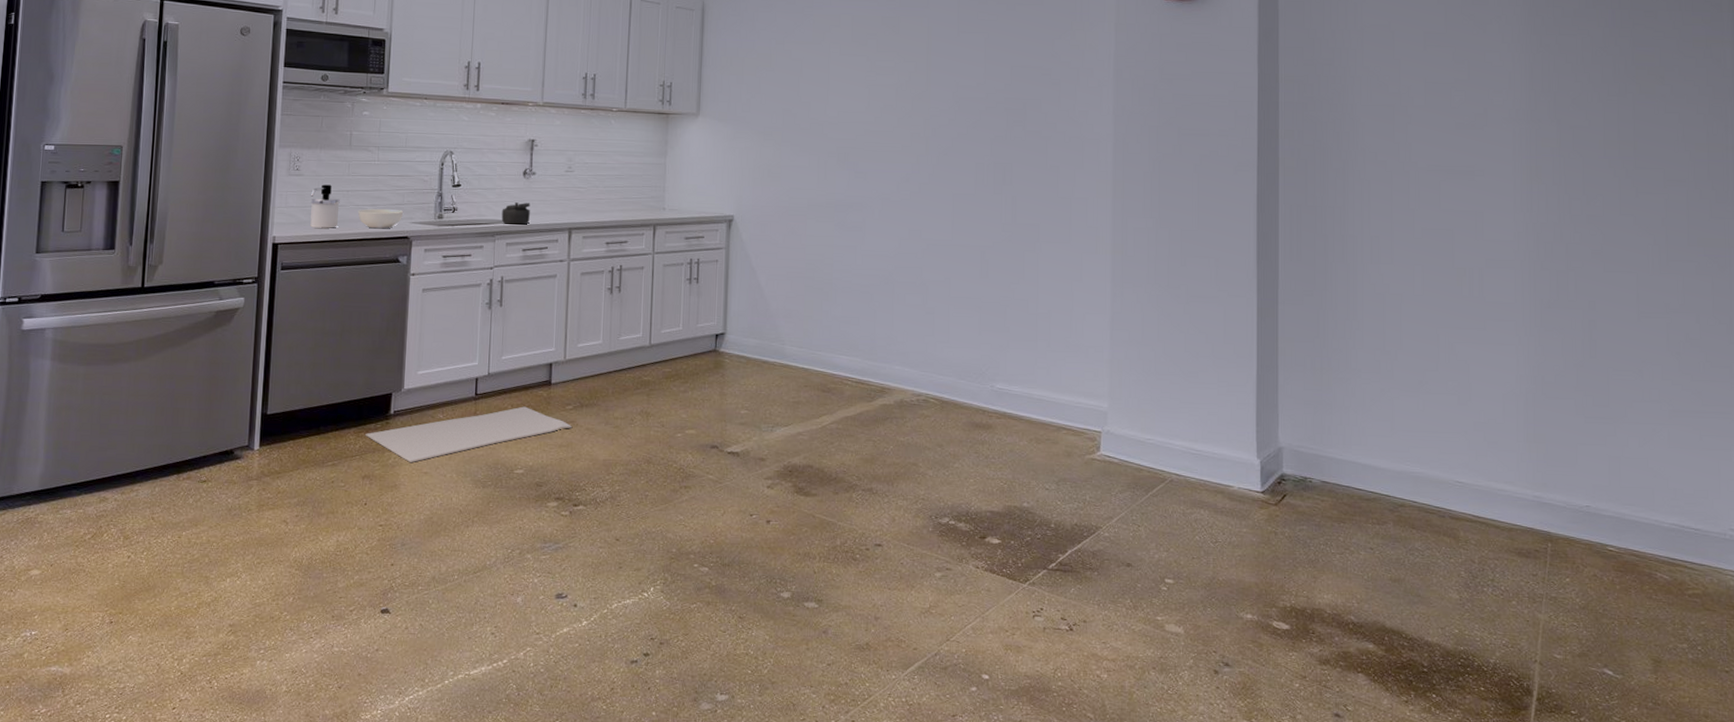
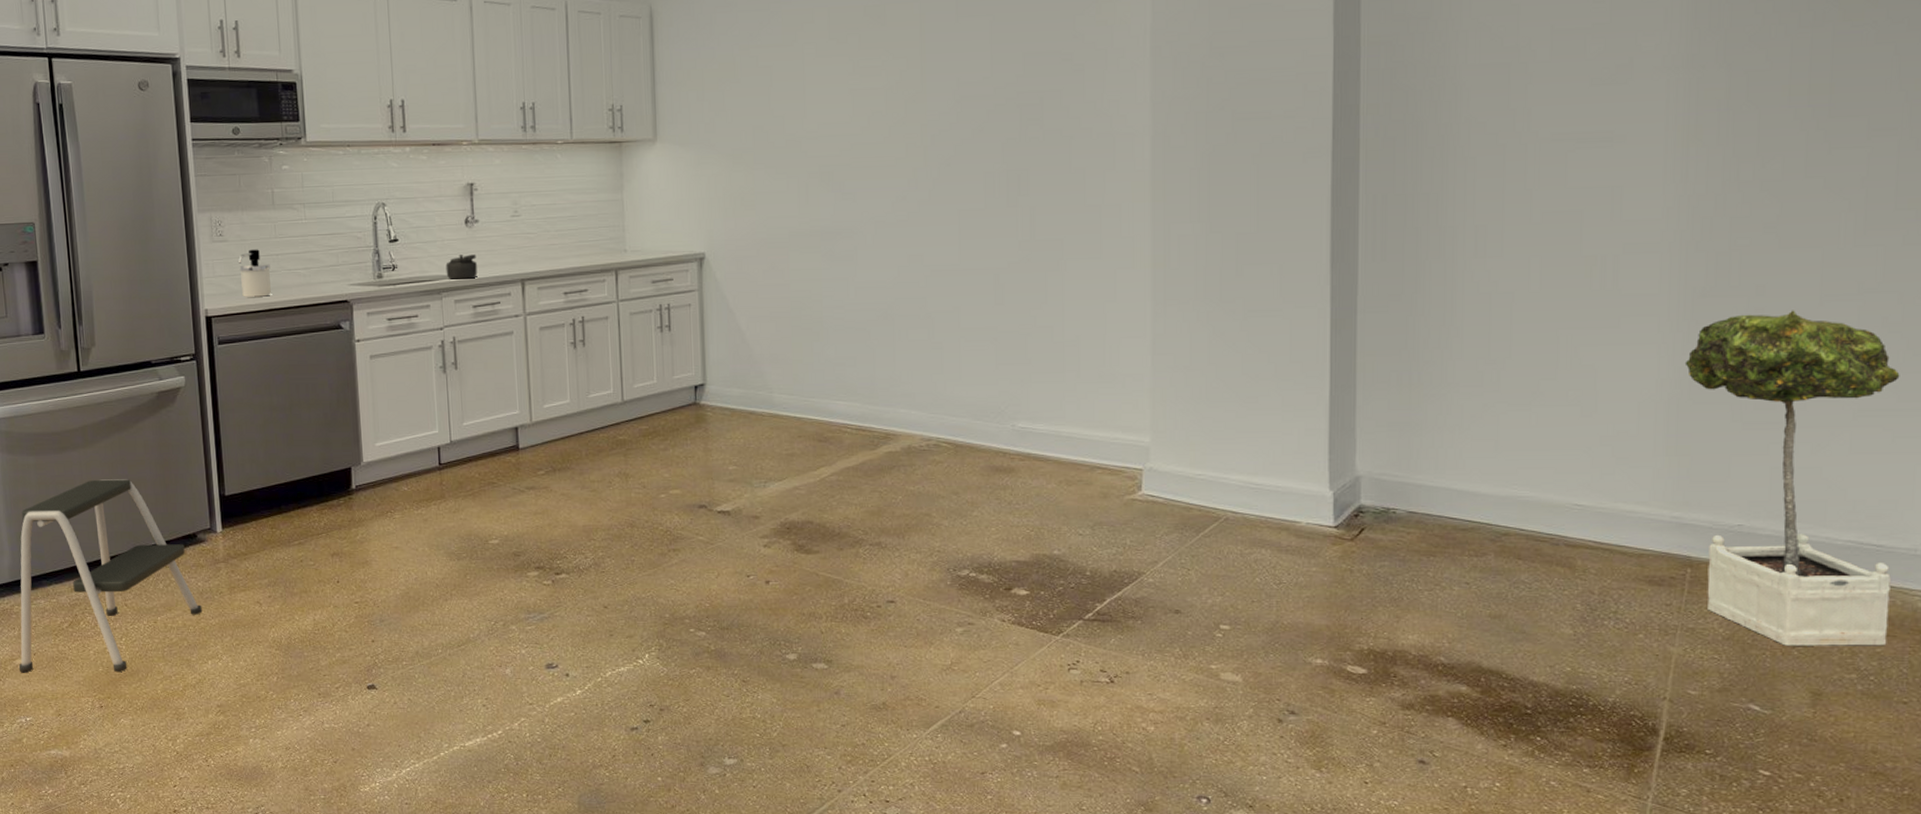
step stool: none [32,392,229,588] -> present [18,479,202,673]
bowl: present [357,209,404,229] -> none [290,272,340,294]
floor mat: present [365,406,573,463] -> none [328,474,547,539]
potted tree: none [1537,323,1709,619] -> present [1684,310,1900,646]

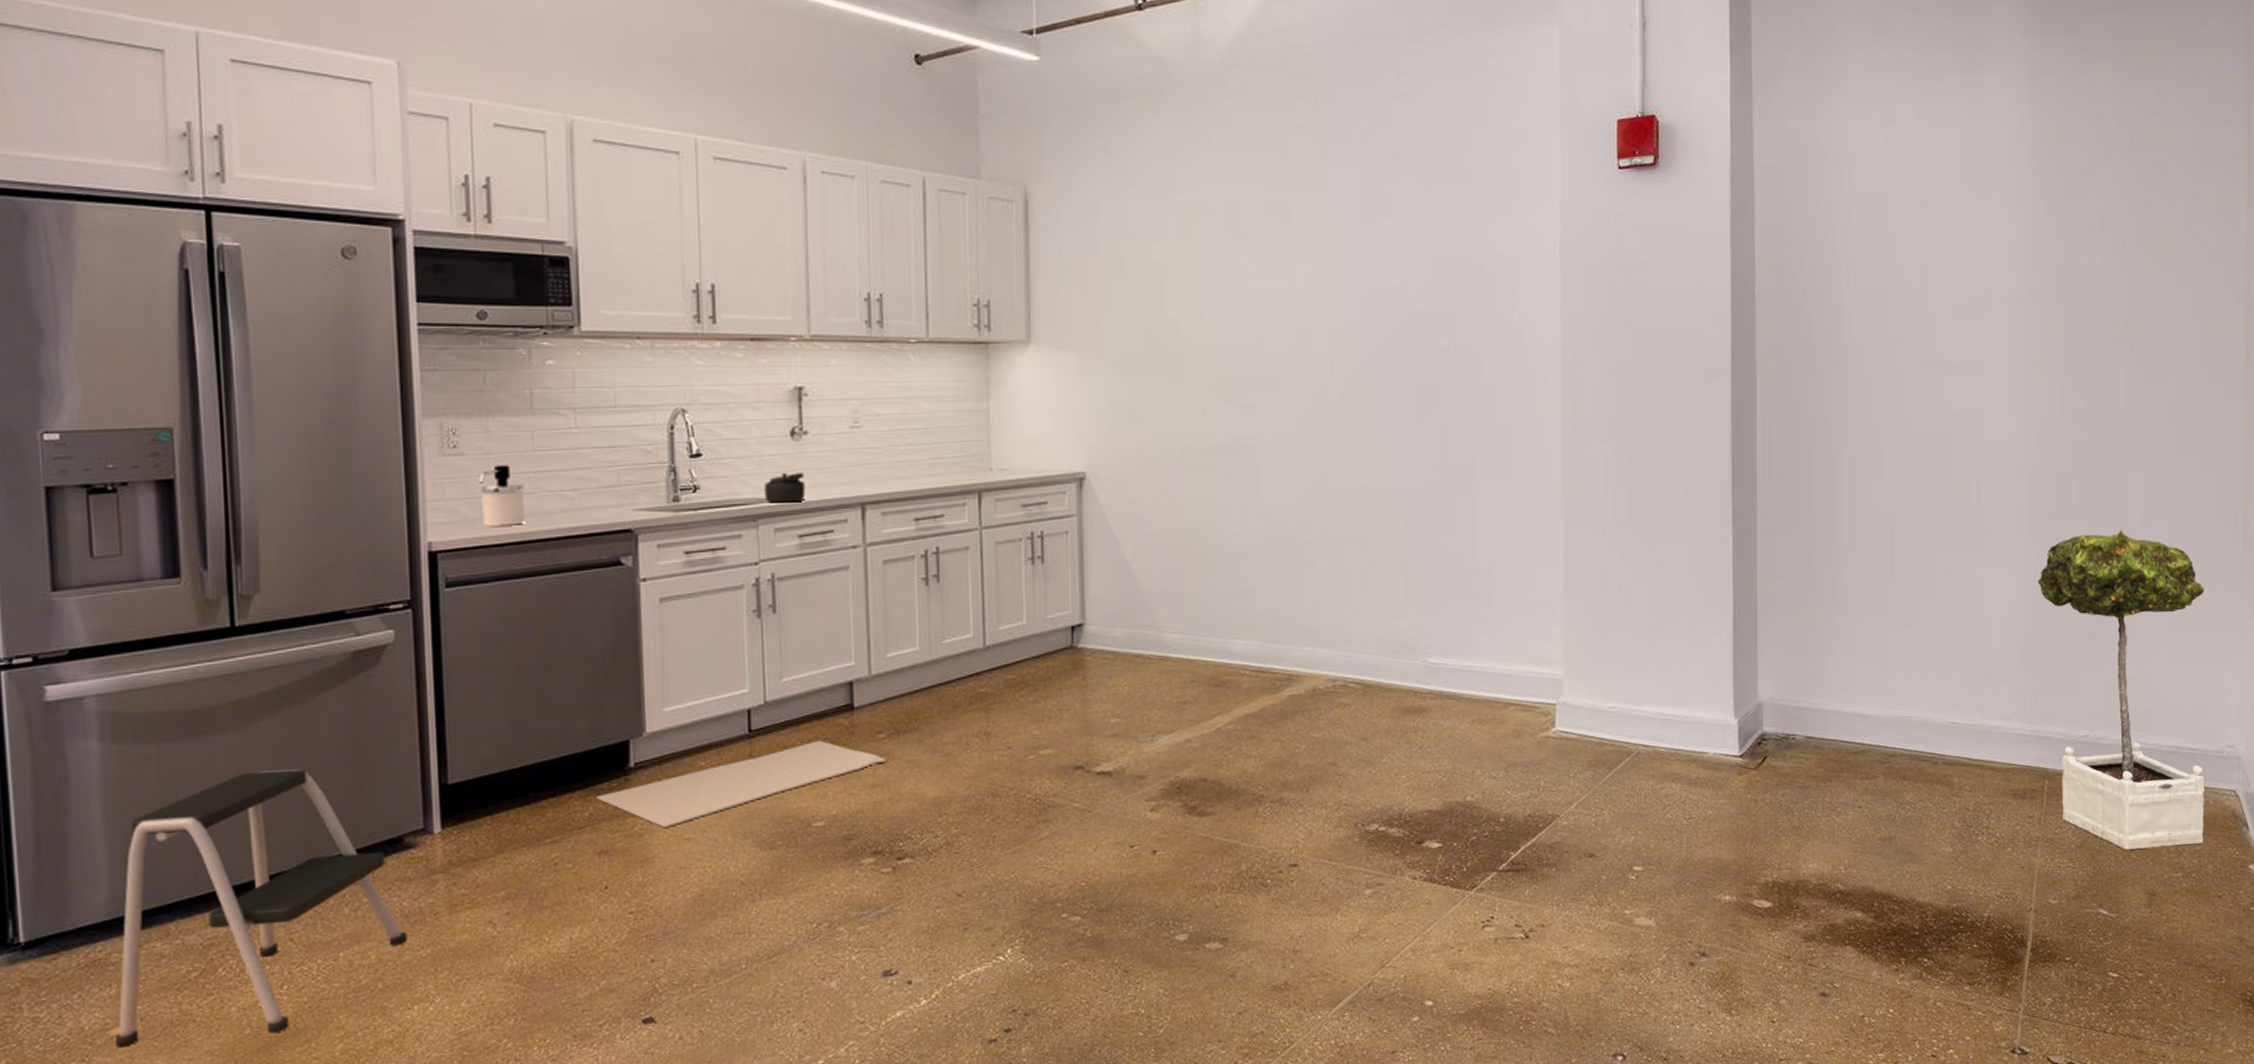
floor mat: none [328,474,547,539] -> present [595,740,888,829]

